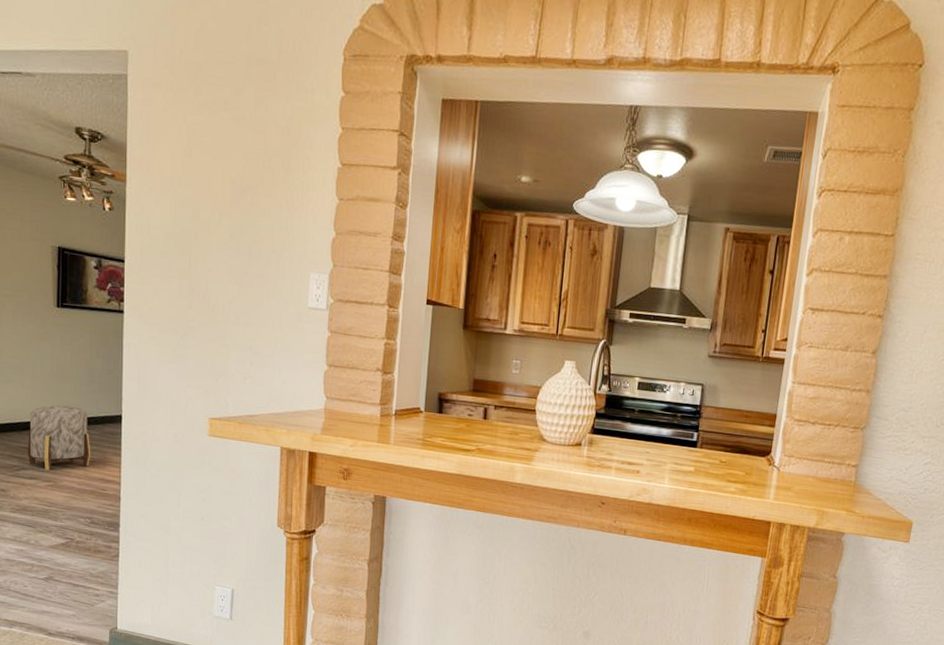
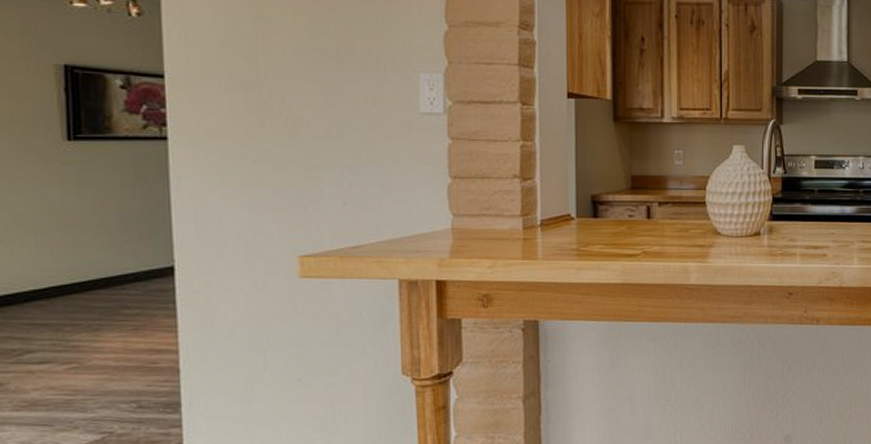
stool: present [27,405,91,470] -> none [33,263,132,349]

